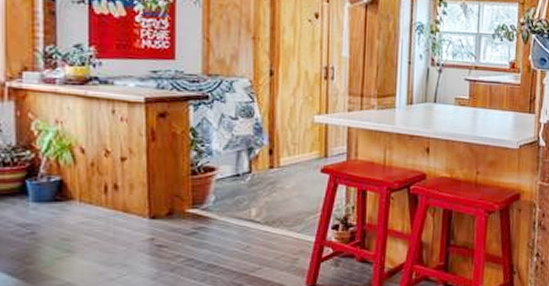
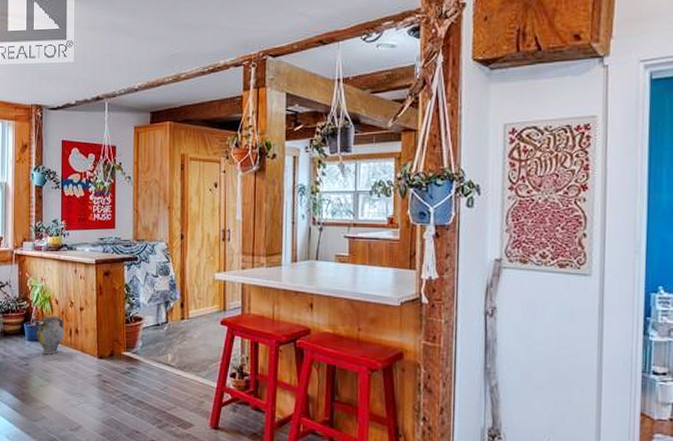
ceramic jug: none [46,169,95,218] -> present [35,316,64,355]

